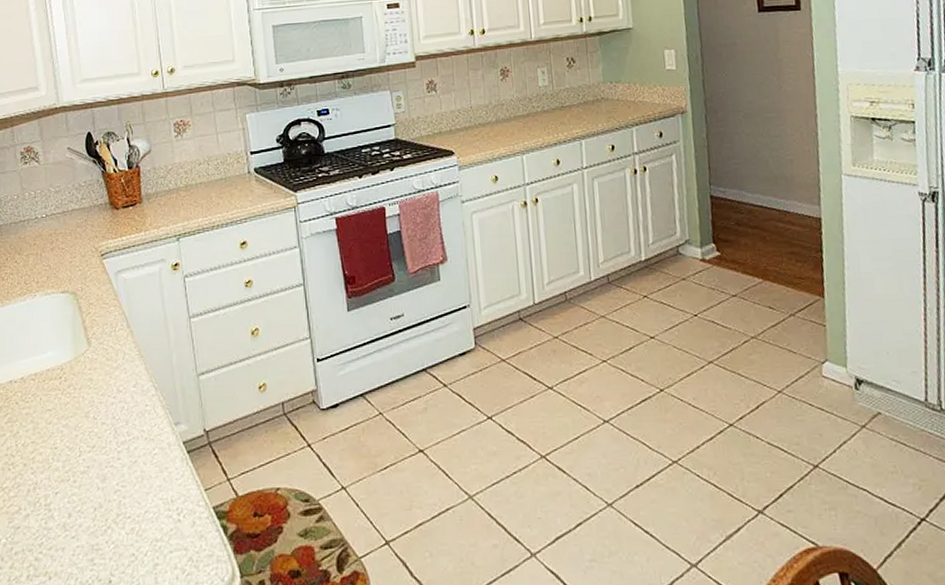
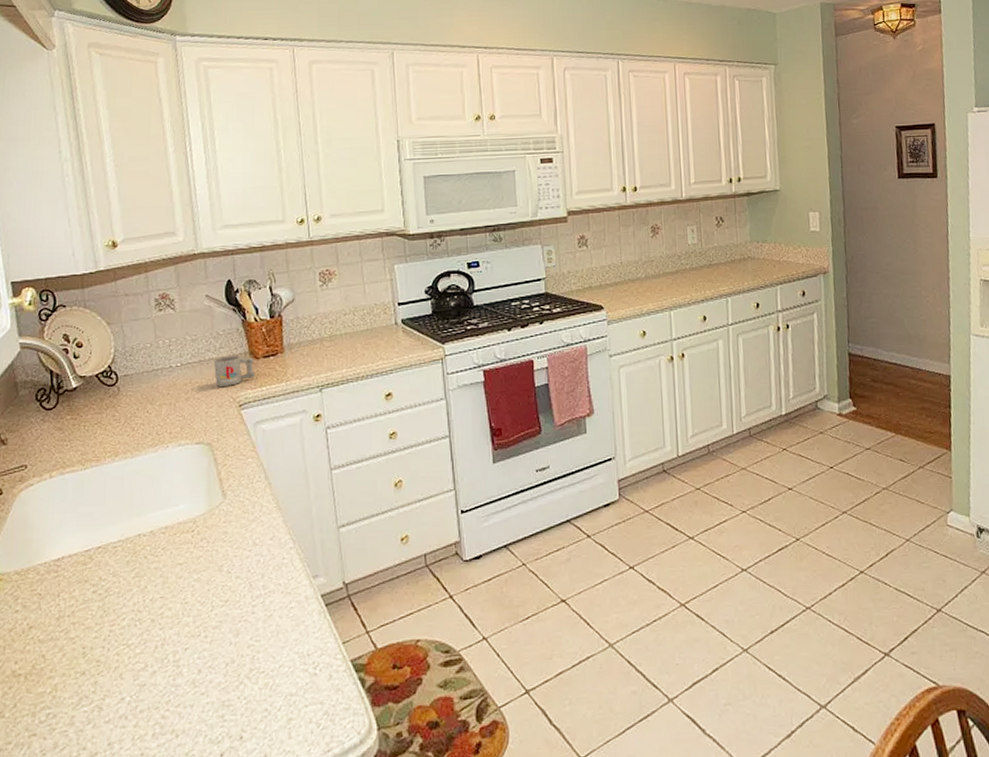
mug: none [76,206,115,237] -> present [213,356,255,387]

